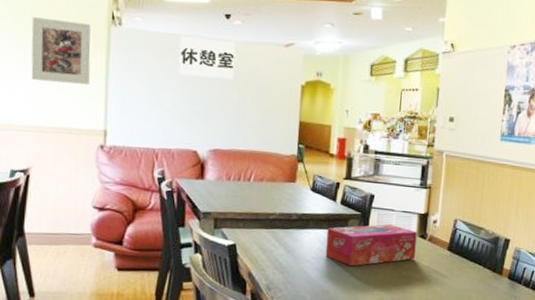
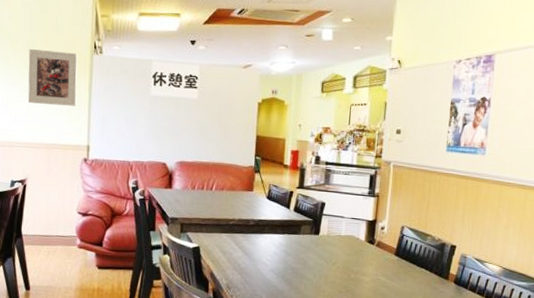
tissue box: present [325,224,417,267] -> none [280,230,366,269]

